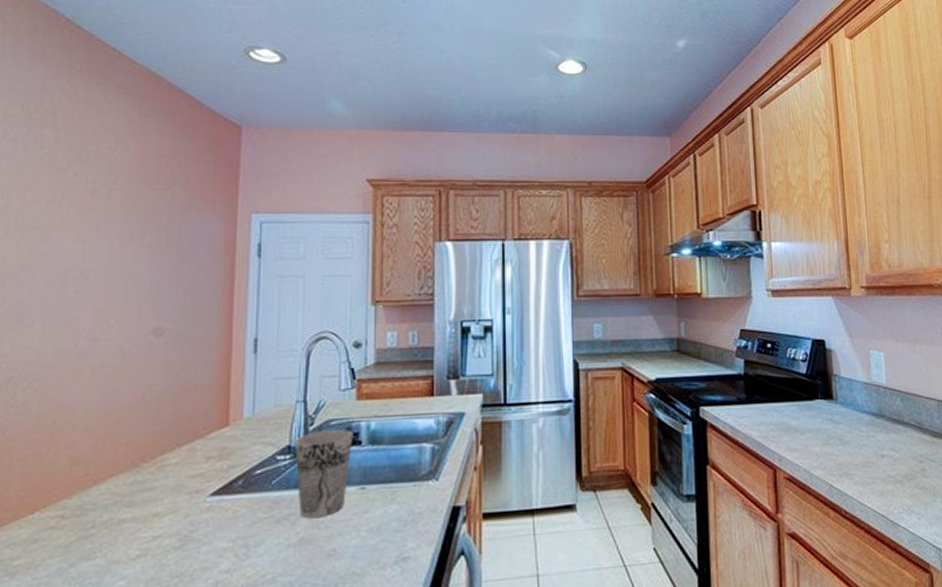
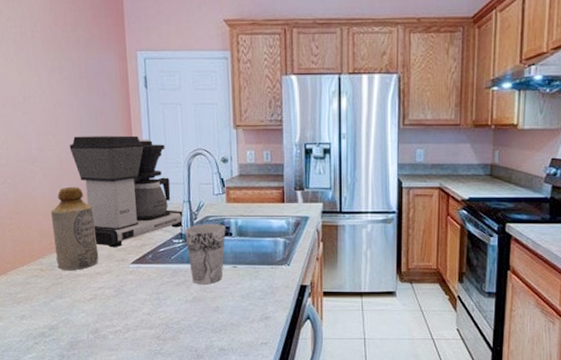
bottle: none [90,388,161,514] -> present [50,186,99,270]
coffee maker: none [138,317,295,474] -> present [69,135,184,248]

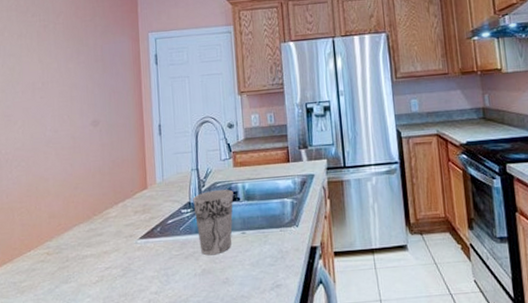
bottle: present [50,186,99,270] -> none [61,163,107,252]
coffee maker: present [69,135,184,248] -> none [83,109,192,224]

